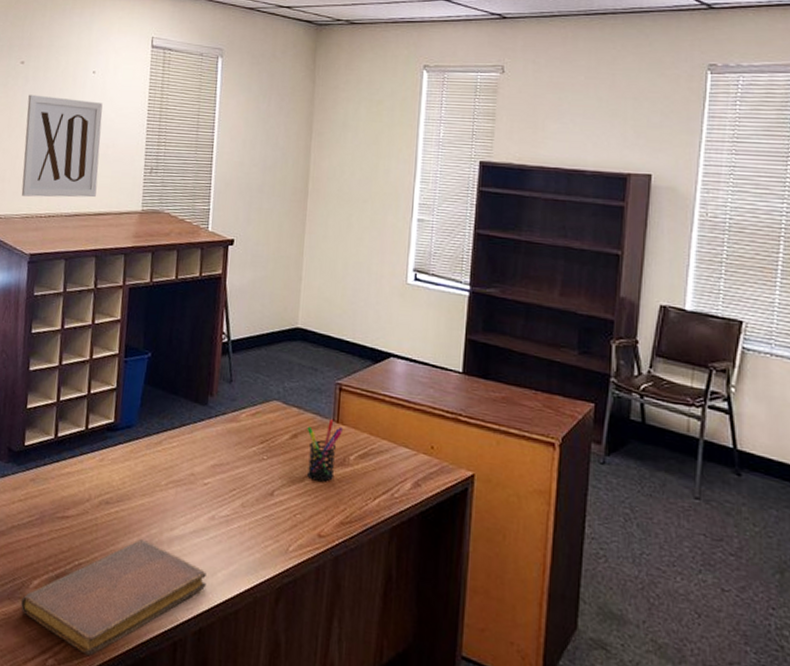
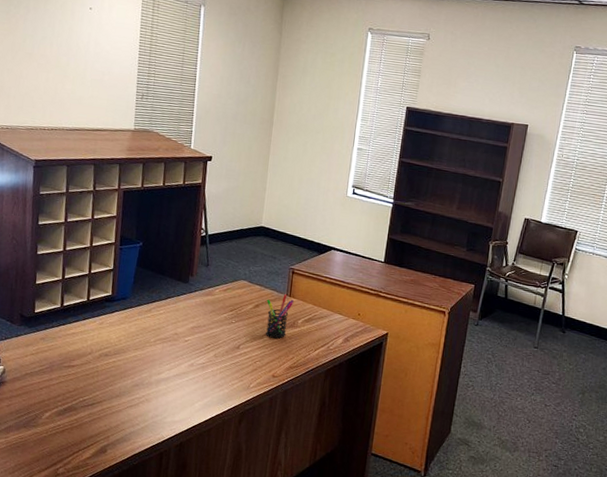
wall art: present [21,94,103,198] -> none [26,23,99,116]
notebook: present [21,539,207,656] -> none [35,381,186,465]

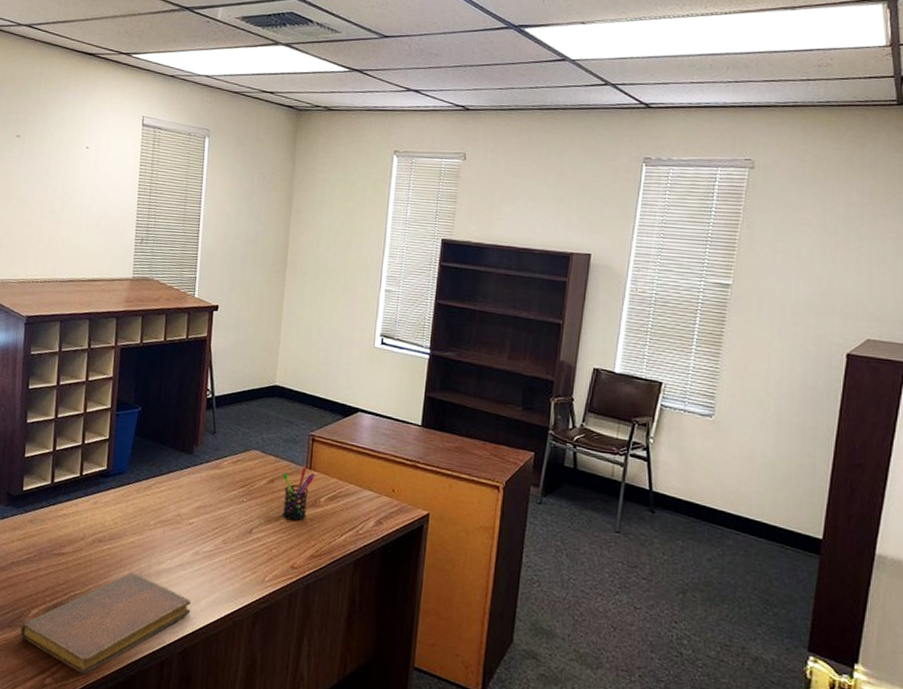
notebook: none [35,381,186,465] -> present [20,573,191,674]

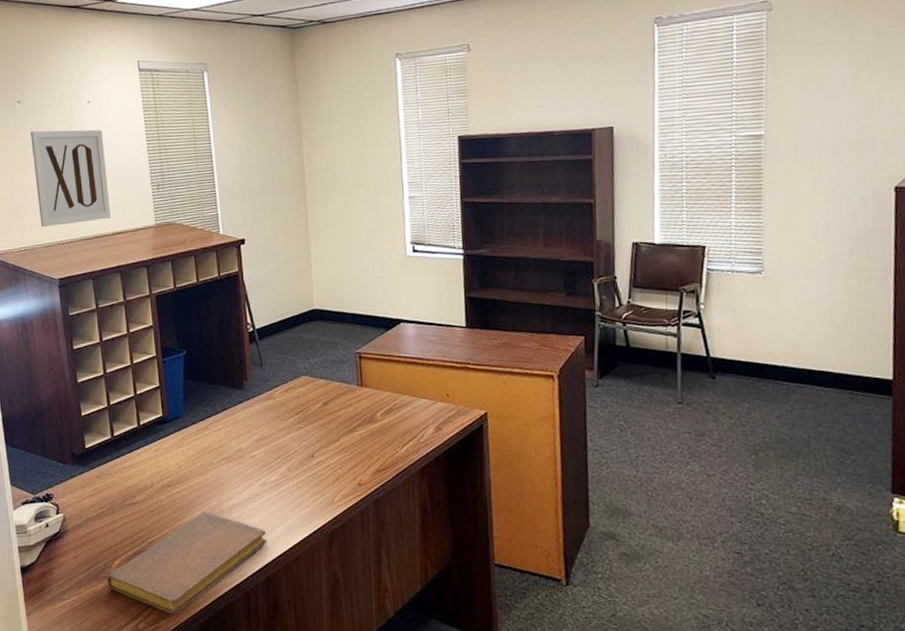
wall art: none [18,167,96,265] -> present [30,129,111,227]
pen holder: present [282,466,315,521] -> none [335,384,367,439]

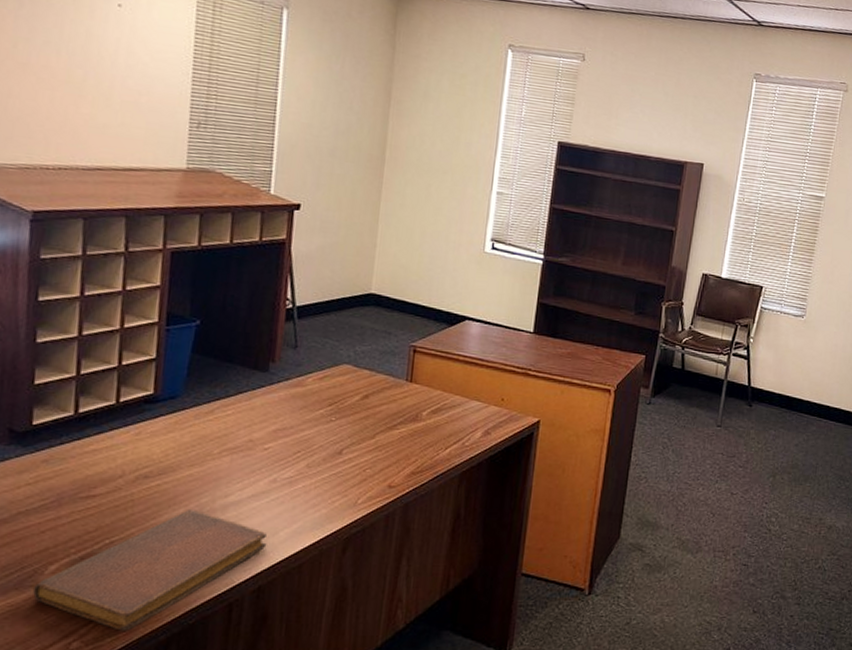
wall art: present [30,129,111,227] -> none [17,21,133,150]

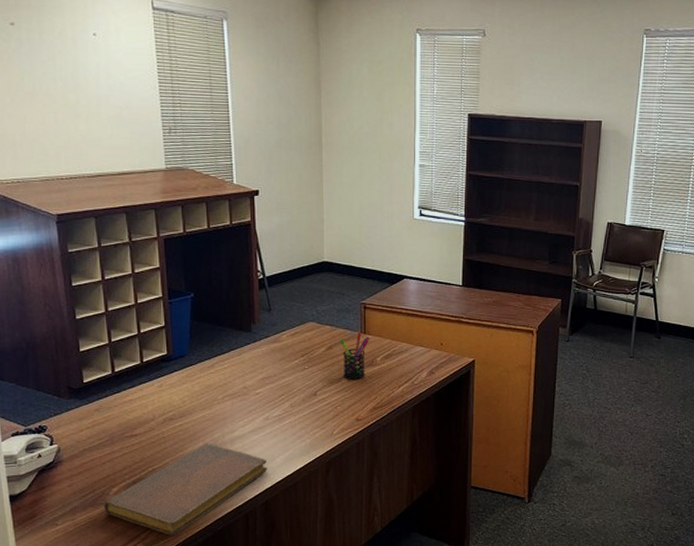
pen holder: none [378,379,416,437] -> present [339,332,369,380]

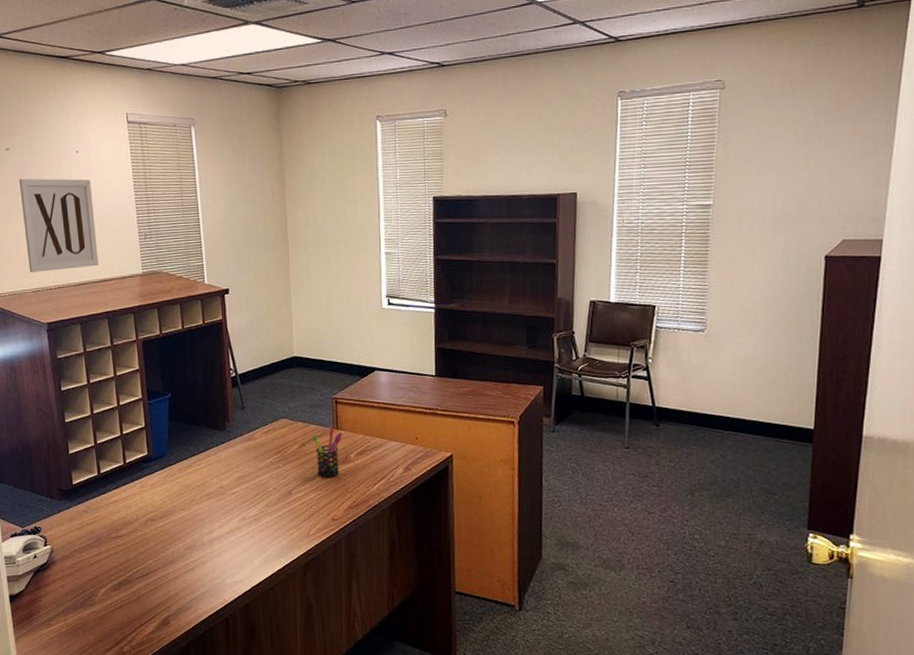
wall art: none [26,57,117,160] -> present [19,178,99,272]
notebook: present [104,443,268,536] -> none [93,544,246,639]

